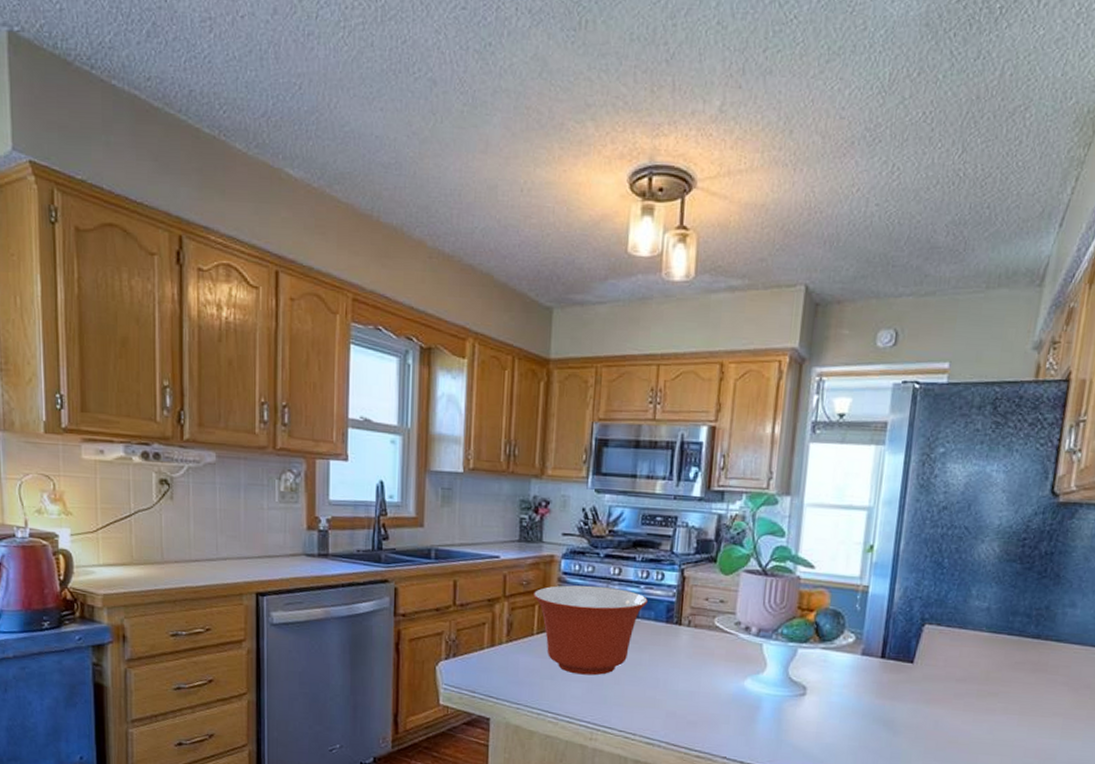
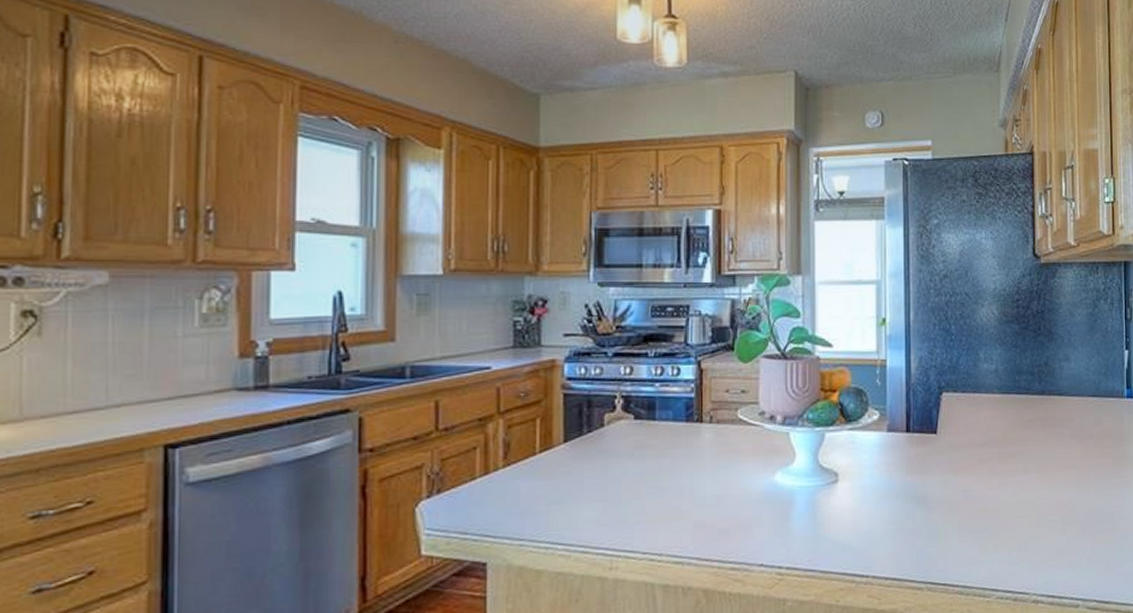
mixing bowl: present [533,585,648,676] -> none [534,389,664,494]

